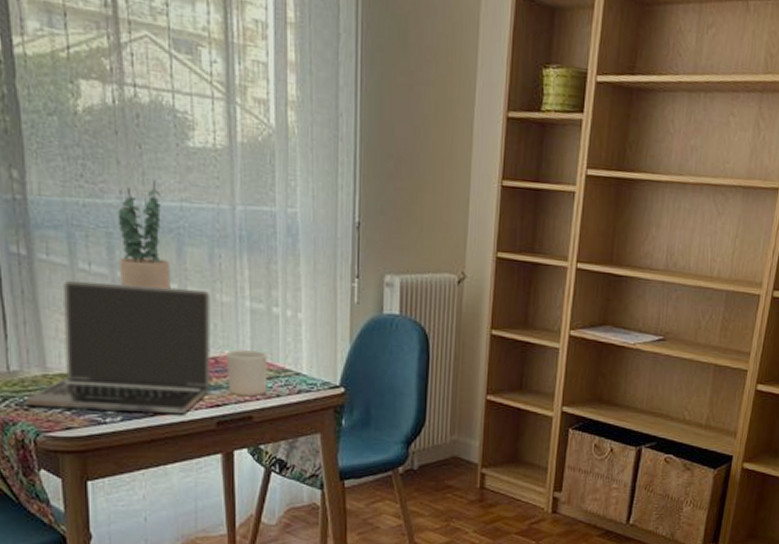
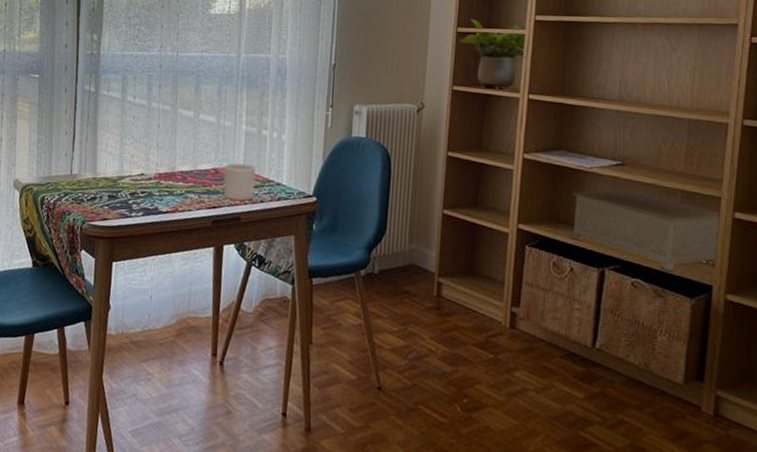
laptop: present [24,281,211,415] -> none [78,109,217,213]
vase: present [117,181,170,289] -> none [154,38,190,116]
potted plant: none [505,169,577,256] -> present [459,18,527,88]
decorative box: none [610,366,748,444] -> present [568,190,723,271]

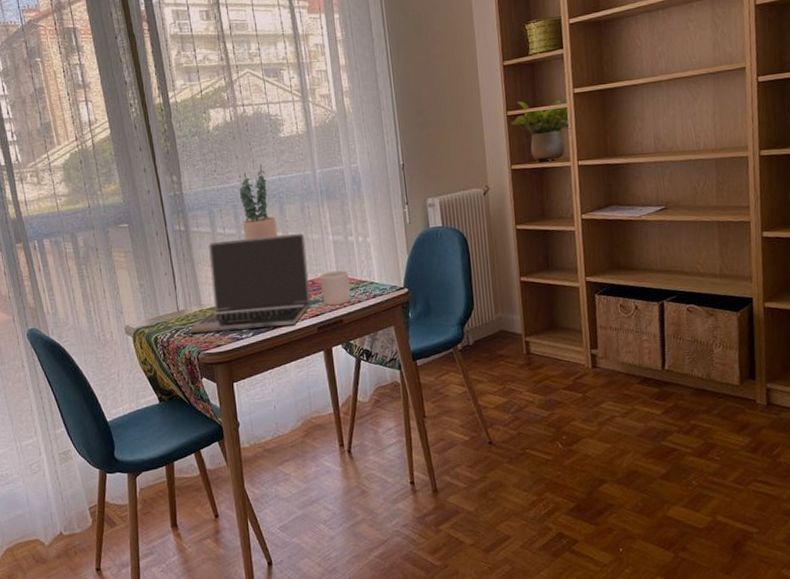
laptop: none [78,109,217,213] -> present [189,233,311,334]
vase: none [154,38,190,116] -> present [239,165,277,240]
decorative box: present [568,190,723,271] -> none [627,230,754,293]

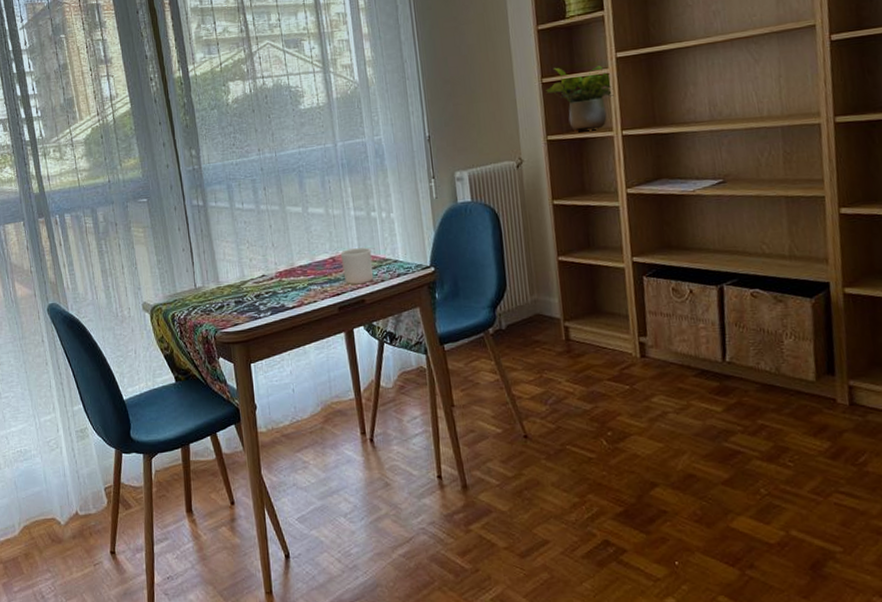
laptop: present [189,233,311,334] -> none [206,208,331,312]
vase: present [239,165,277,240] -> none [258,138,297,215]

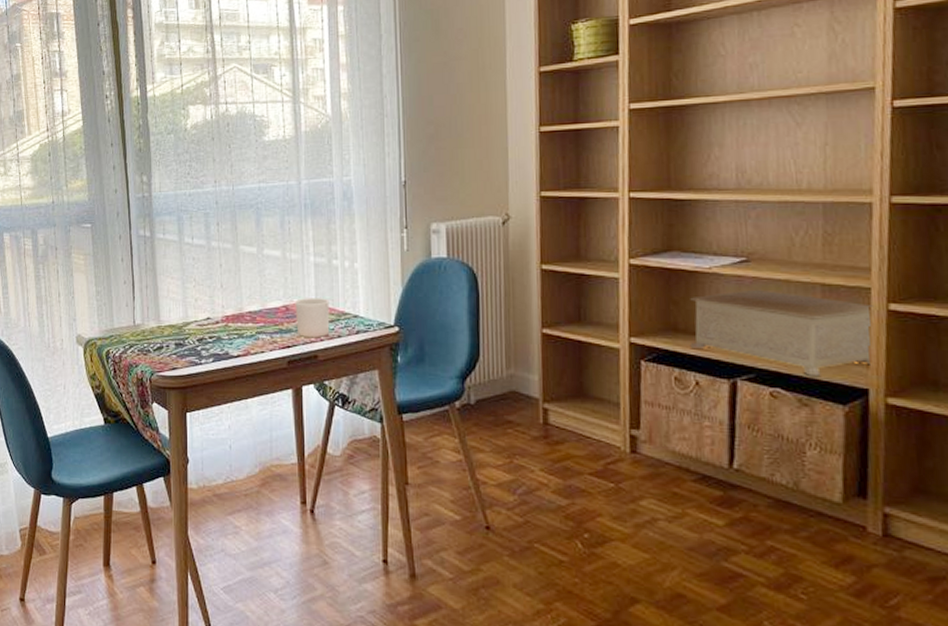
potted plant: present [546,65,614,132] -> none [544,115,623,190]
decorative box: none [680,205,830,276] -> present [689,289,875,376]

